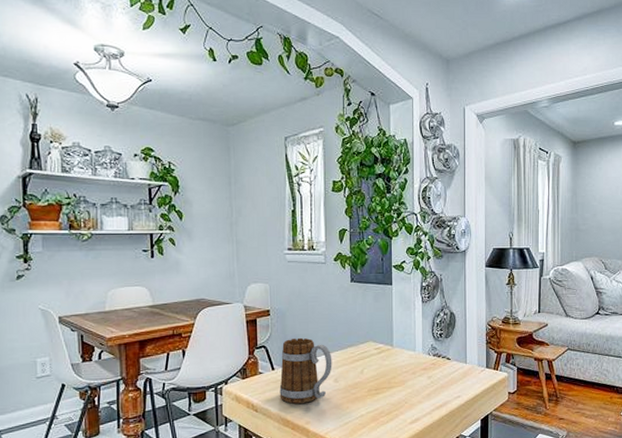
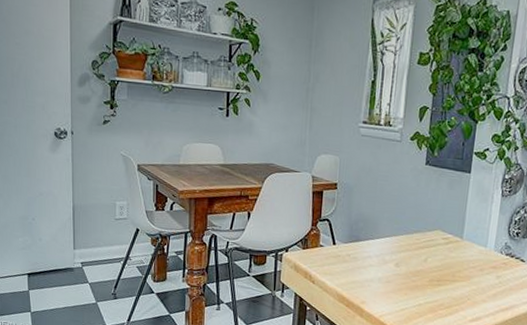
mug: present [279,337,332,404] -> none [338,215,396,283]

